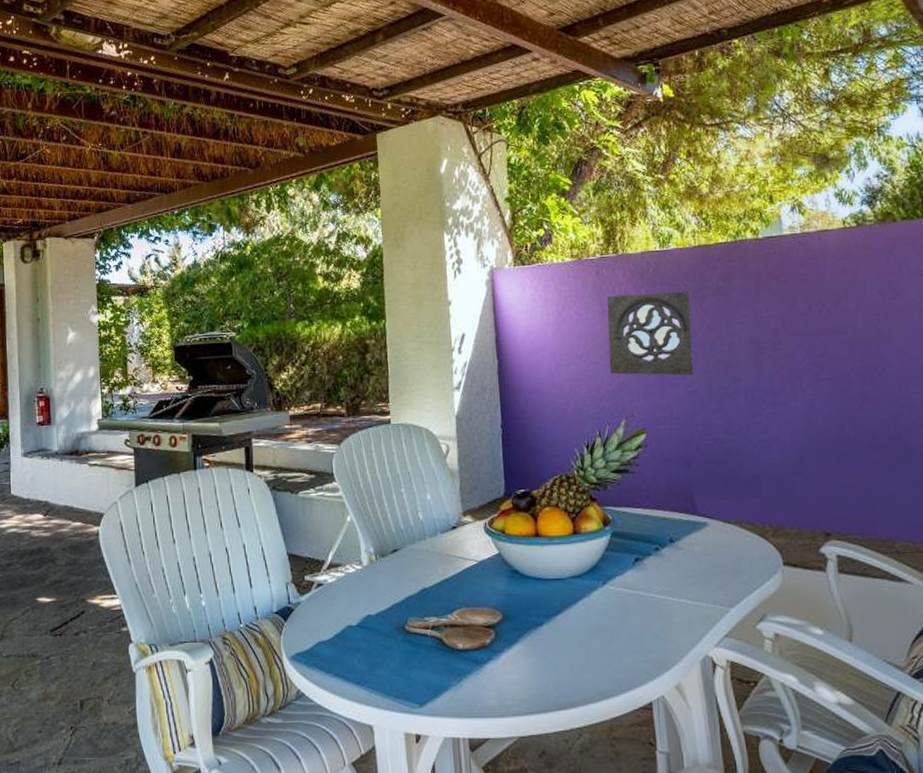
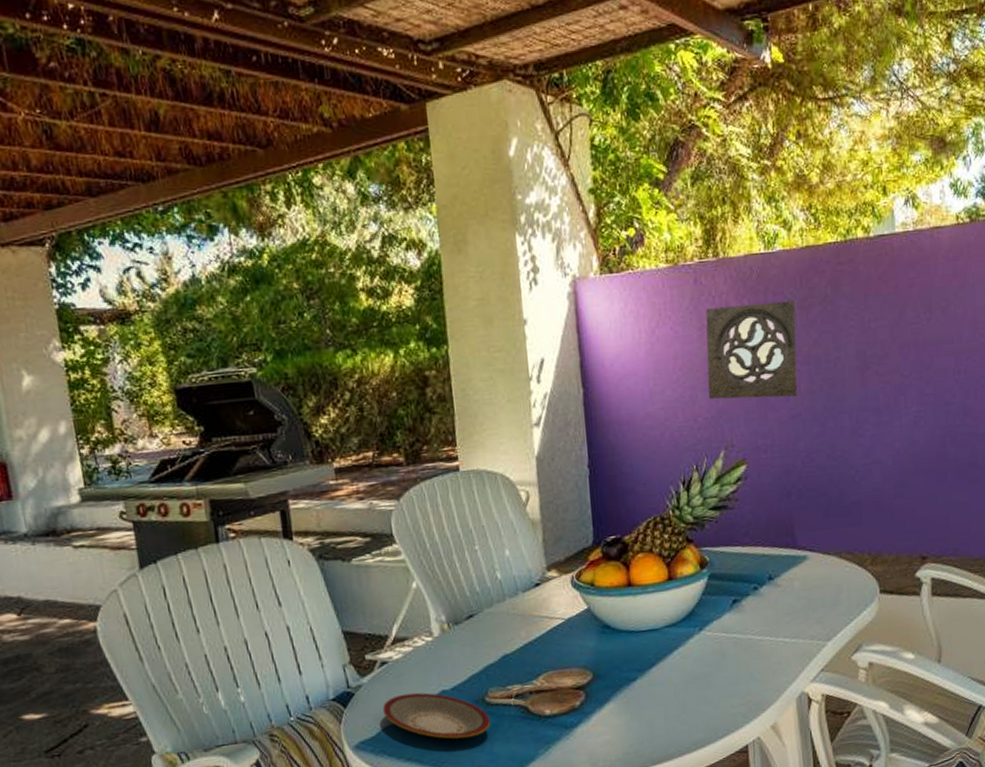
plate: none [316,614,409,661] -> present [382,692,490,739]

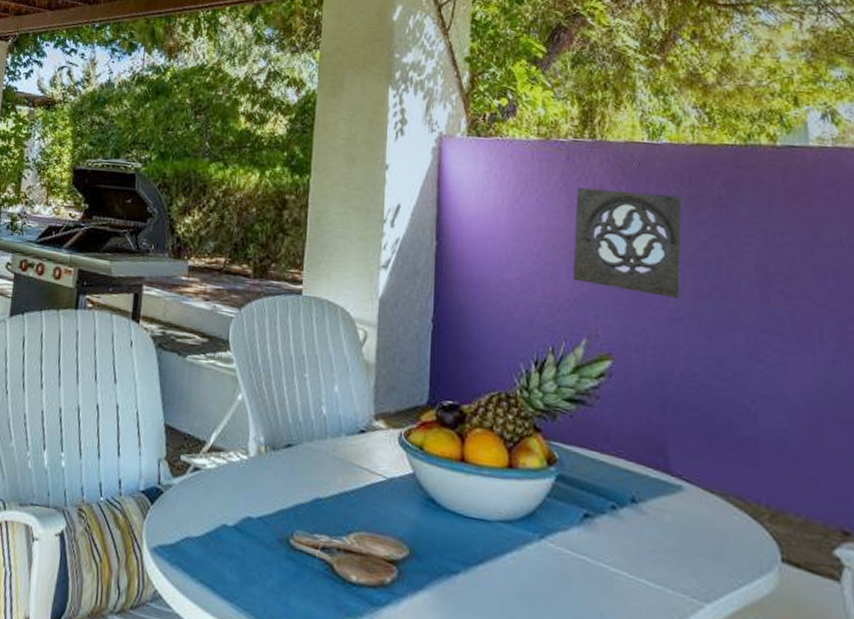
plate: present [382,692,490,739] -> none [186,507,291,580]

